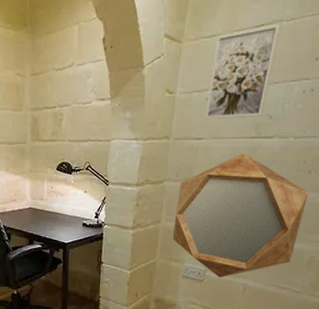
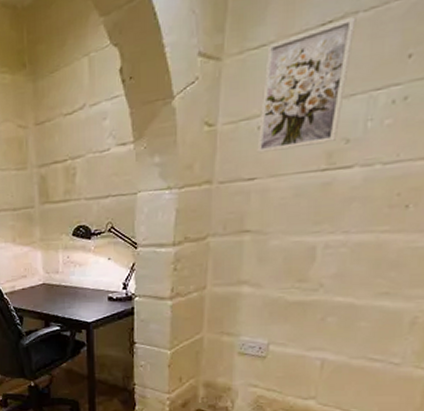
home mirror: present [172,153,309,278] -> none [222,191,407,353]

